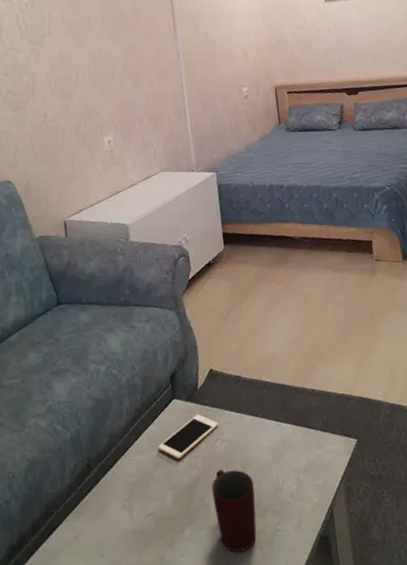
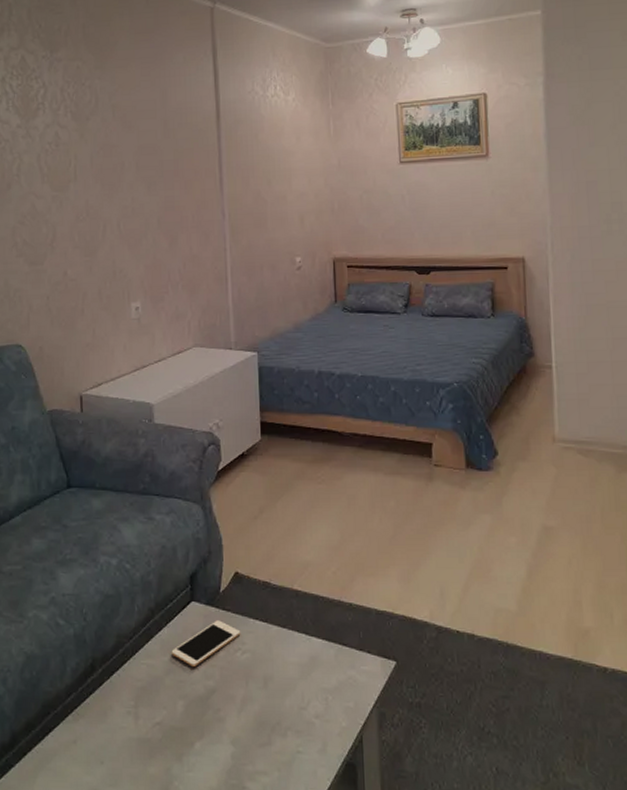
mug: present [211,469,257,551] -> none [228,682,276,771]

